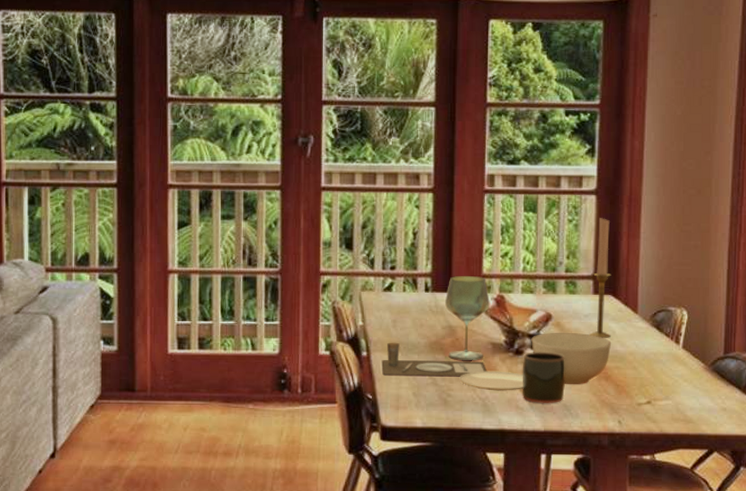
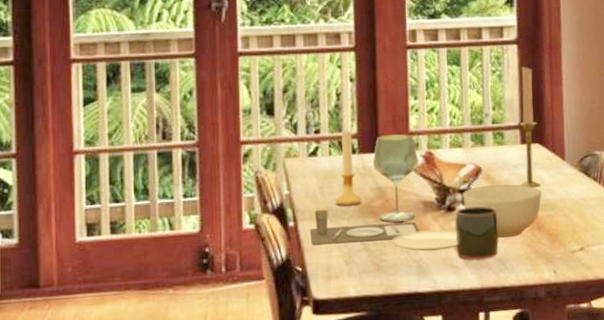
candle holder: none [407,268,433,341] -> present [335,129,362,206]

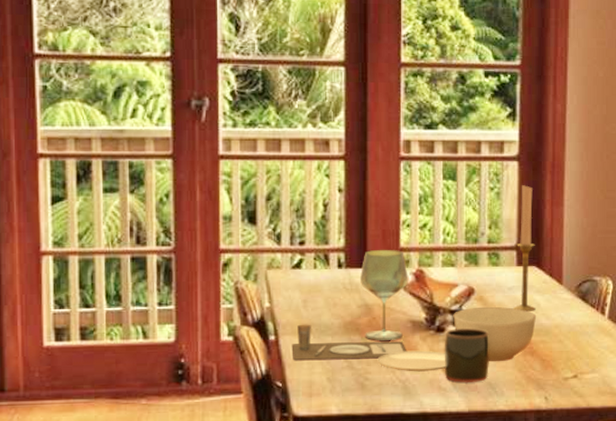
candle holder: present [335,129,362,206] -> none [319,242,347,322]

